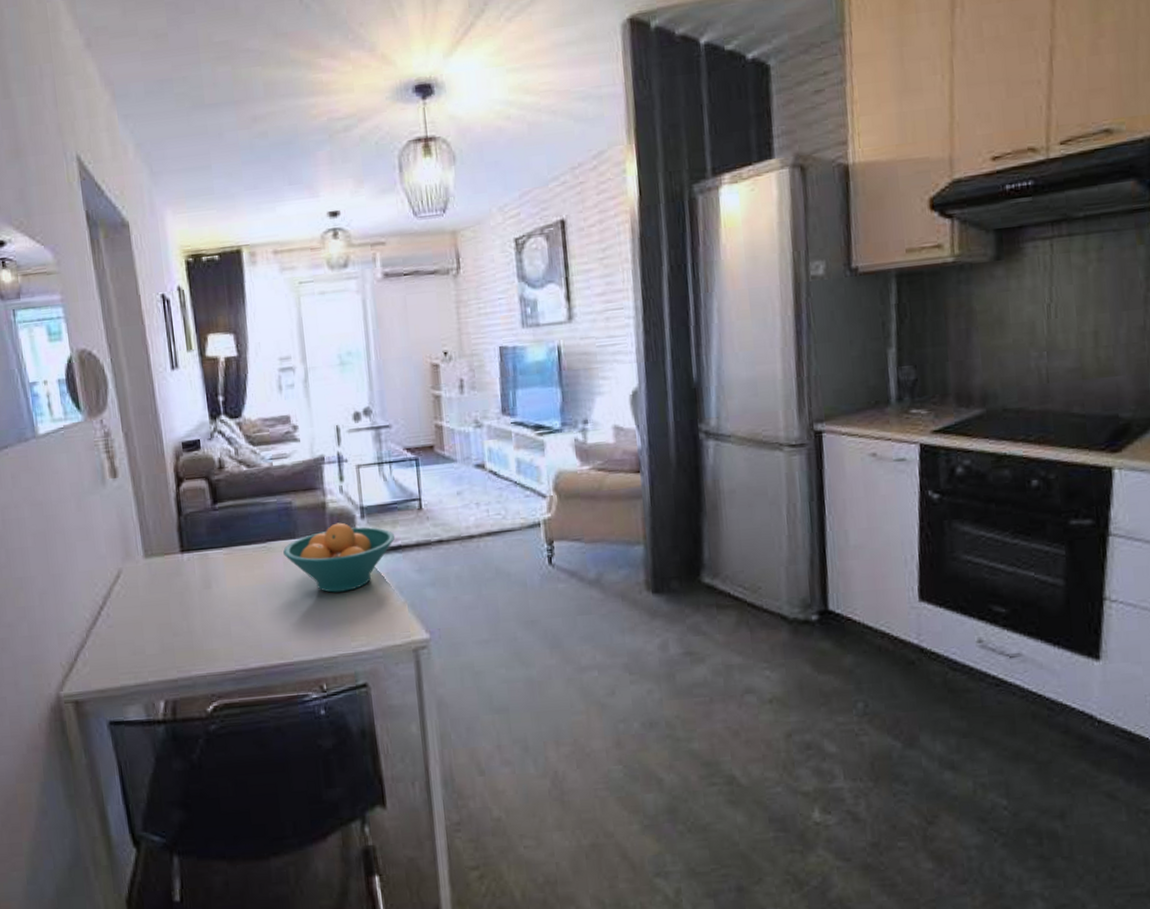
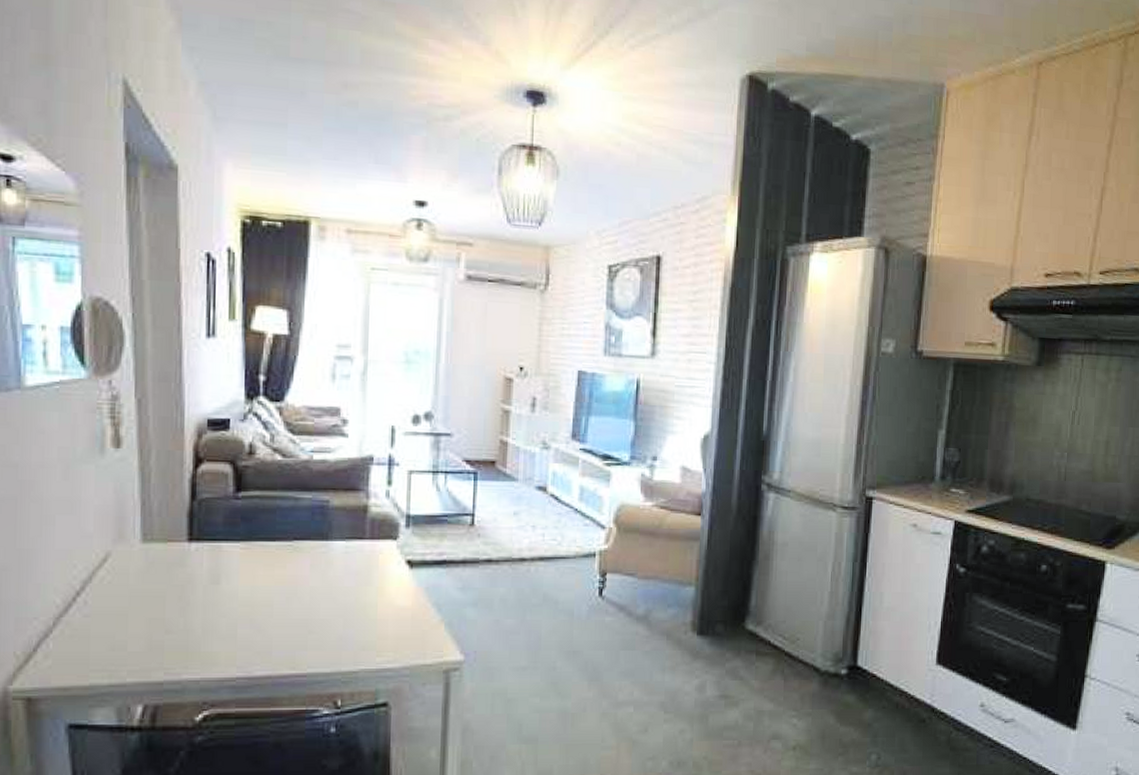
fruit bowl: present [283,522,395,593] -> none [312,529,441,603]

